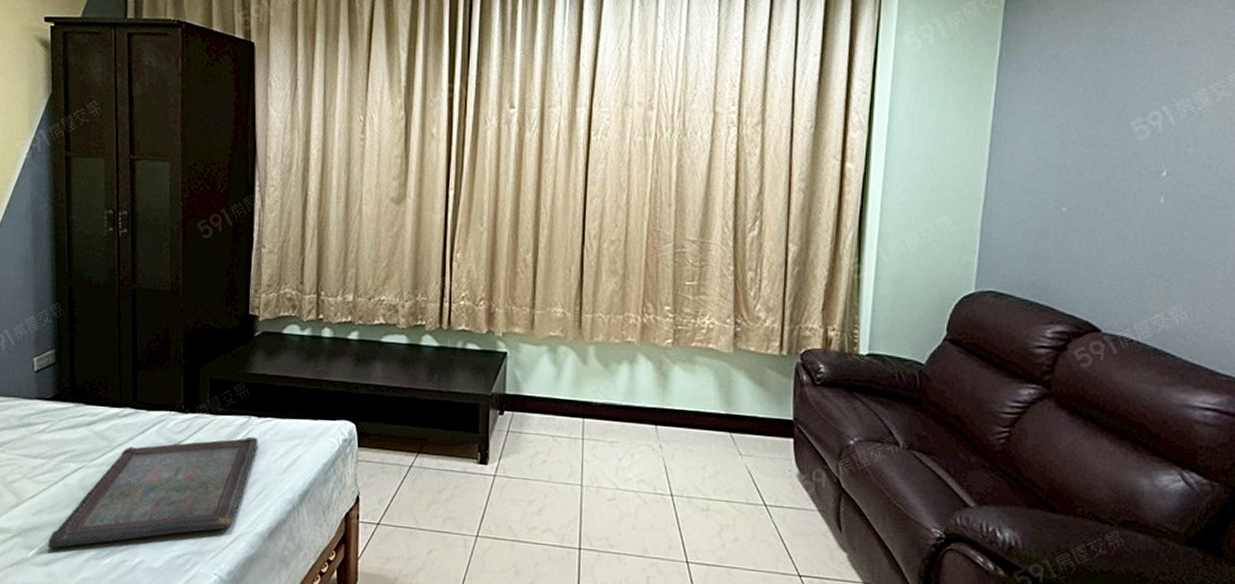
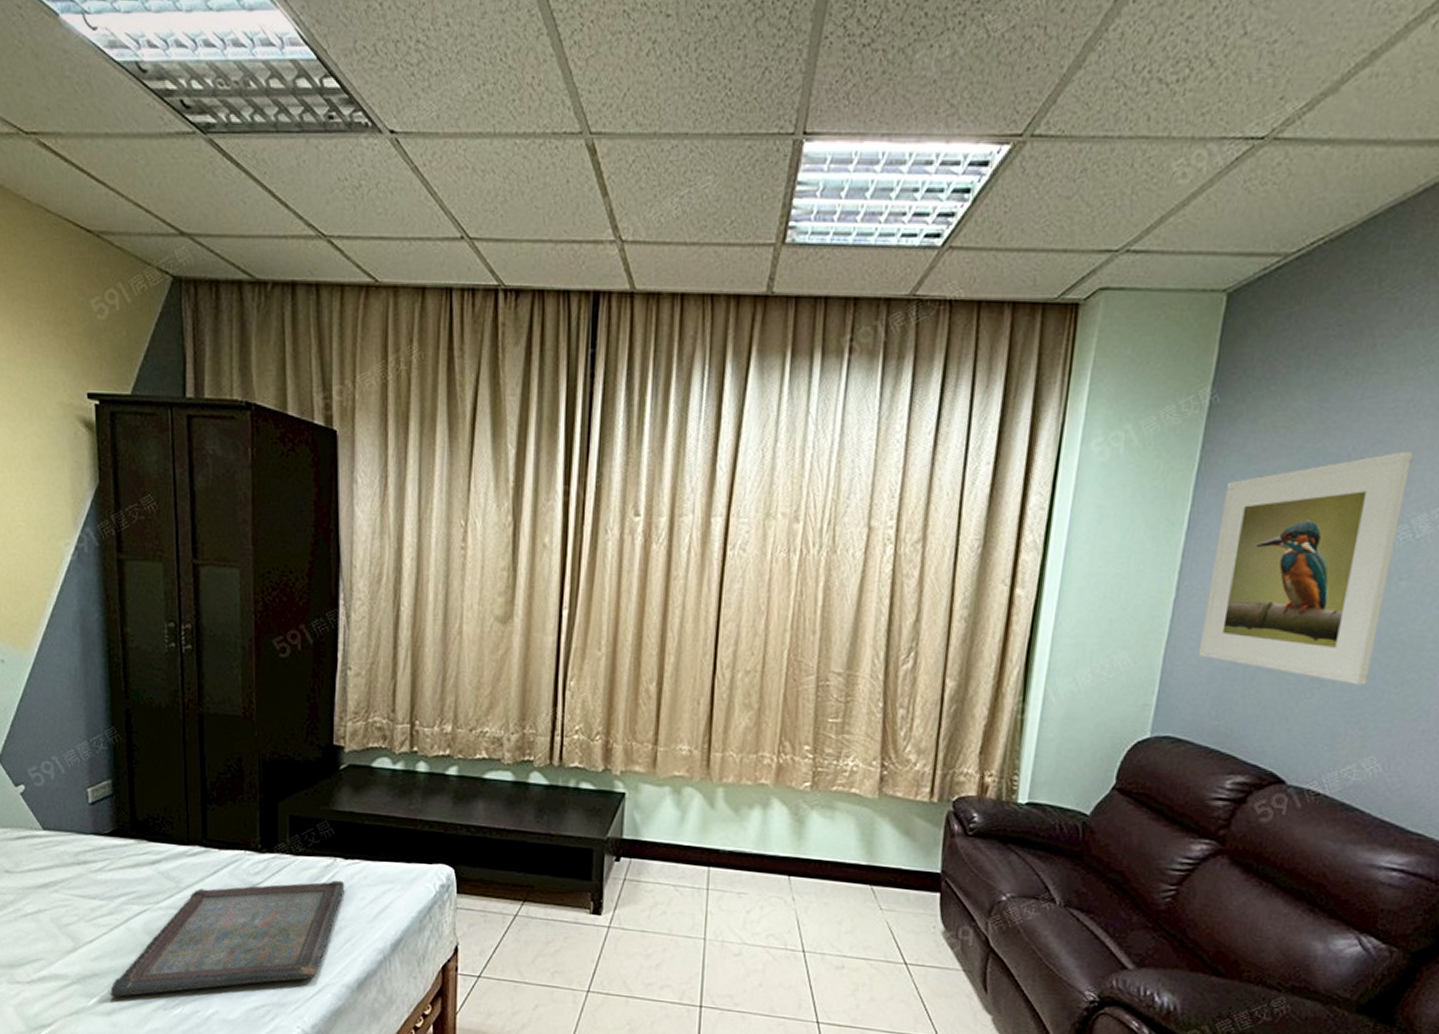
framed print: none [1012,34,1188,241] -> present [1198,450,1413,685]

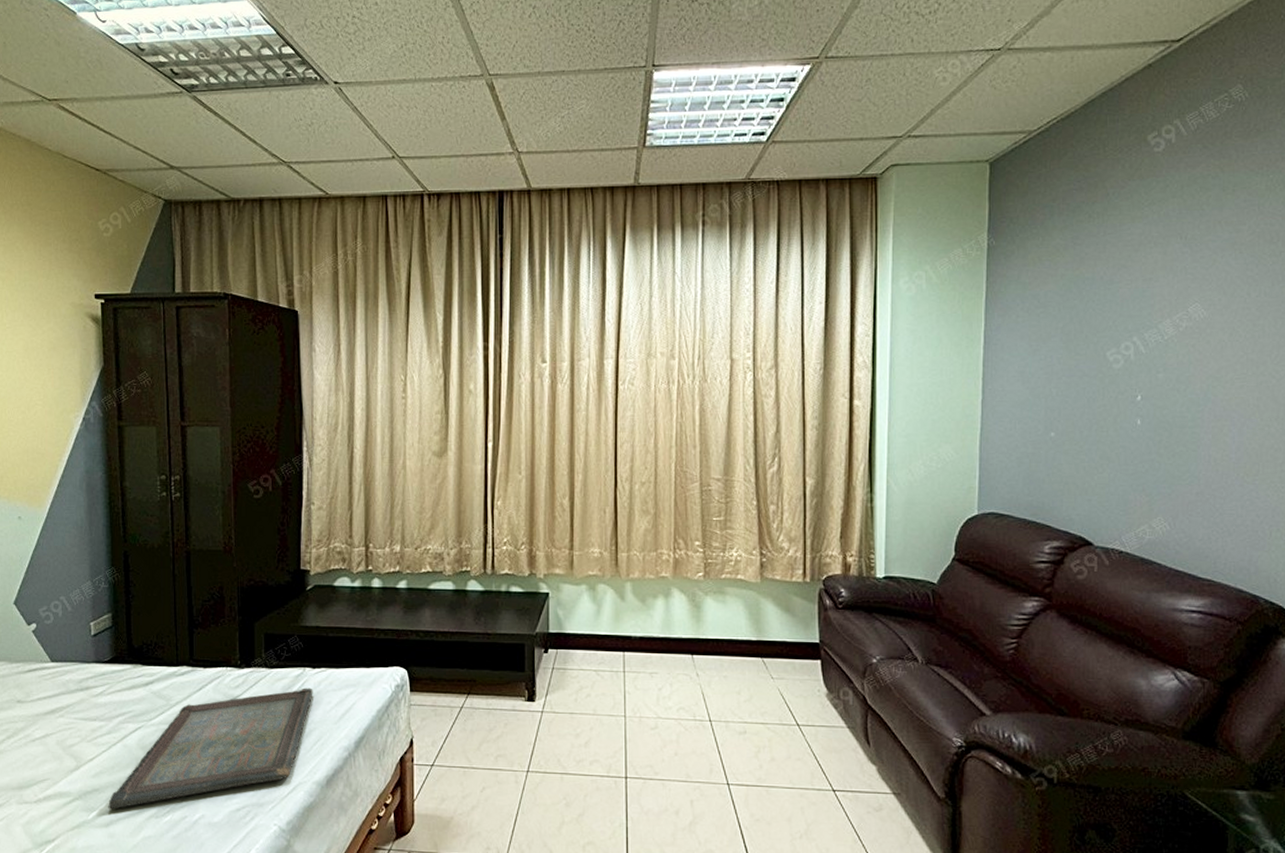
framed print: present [1198,450,1413,685] -> none [1007,272,1151,459]

